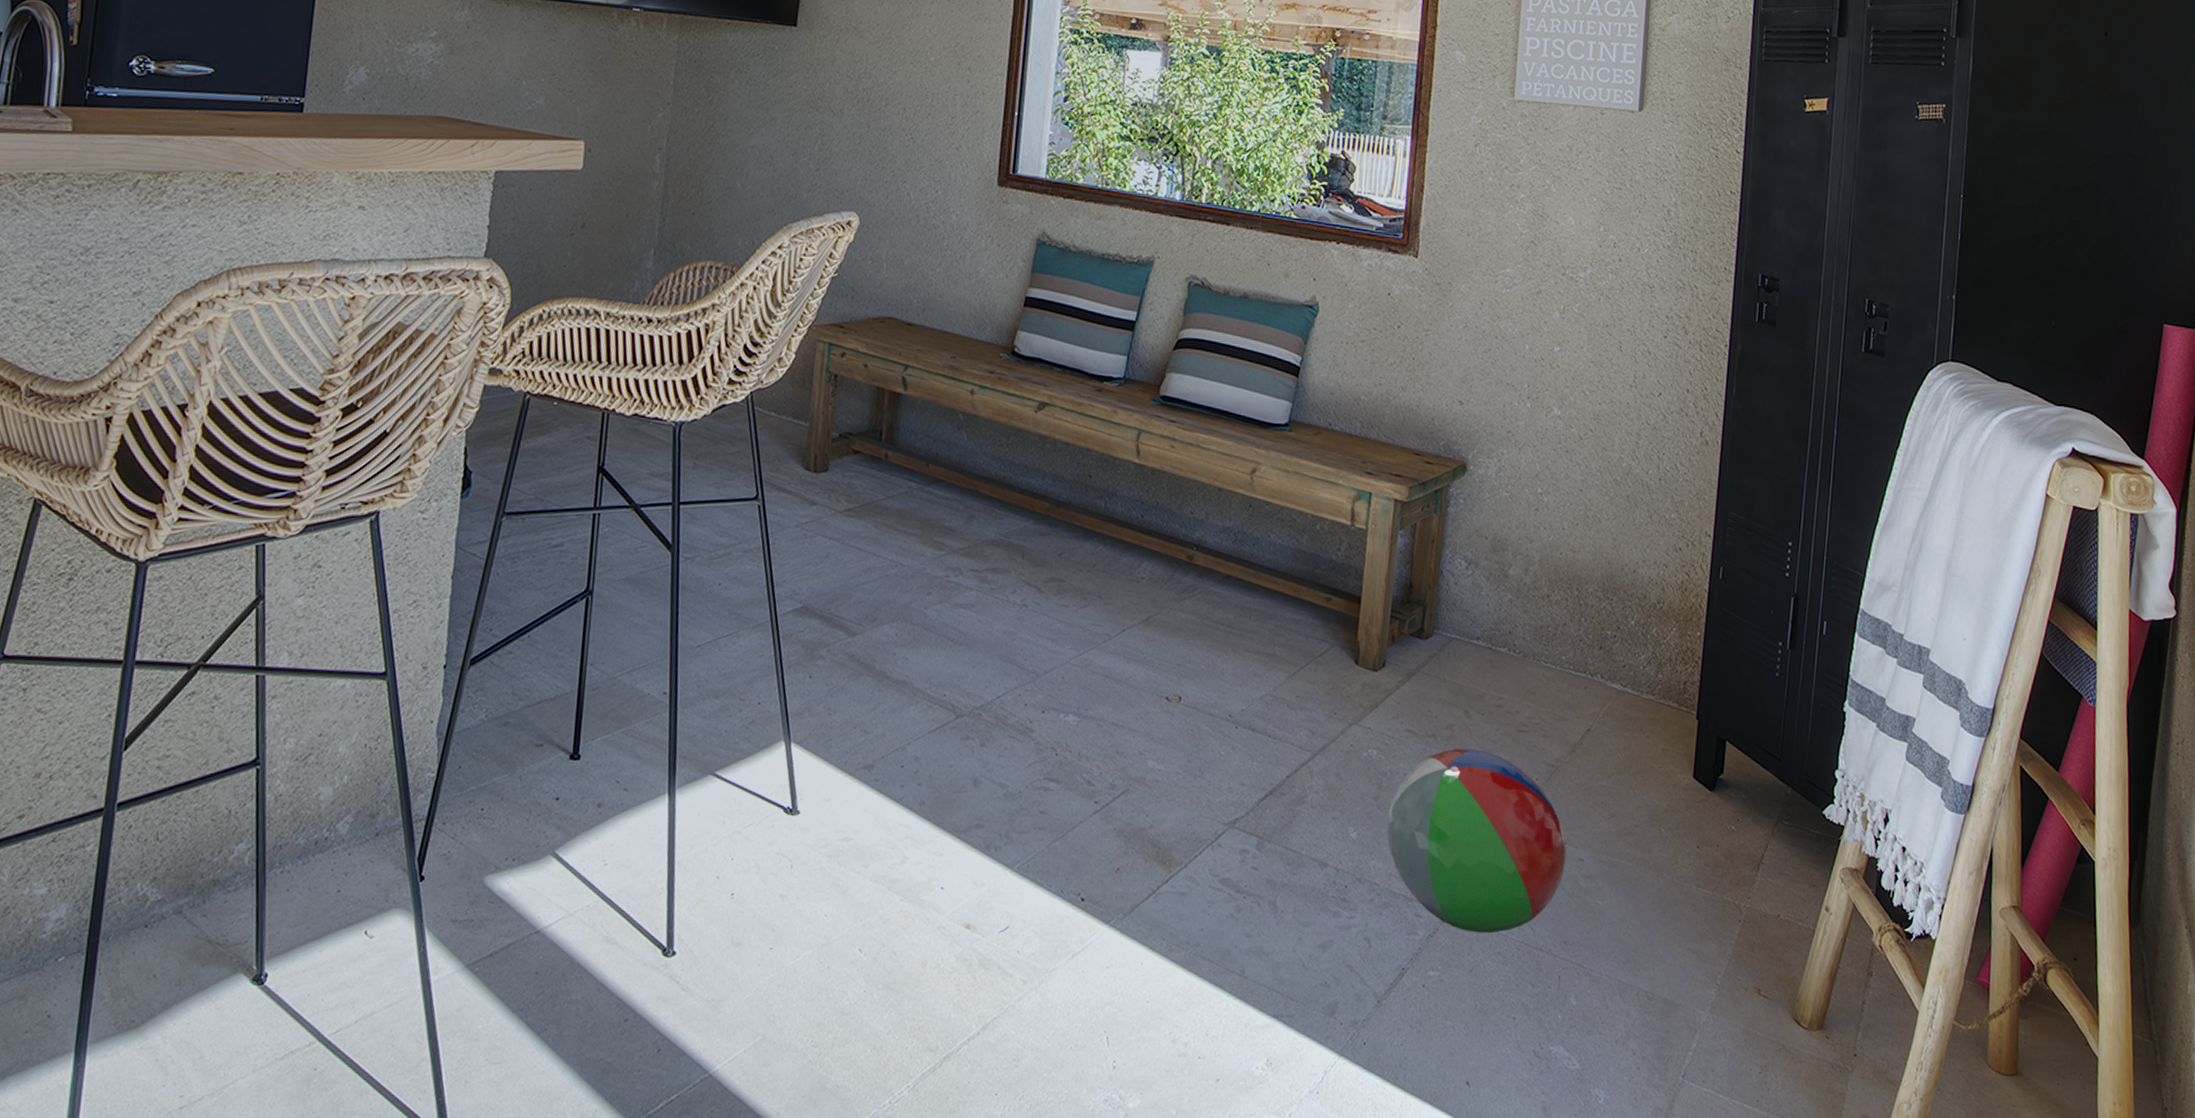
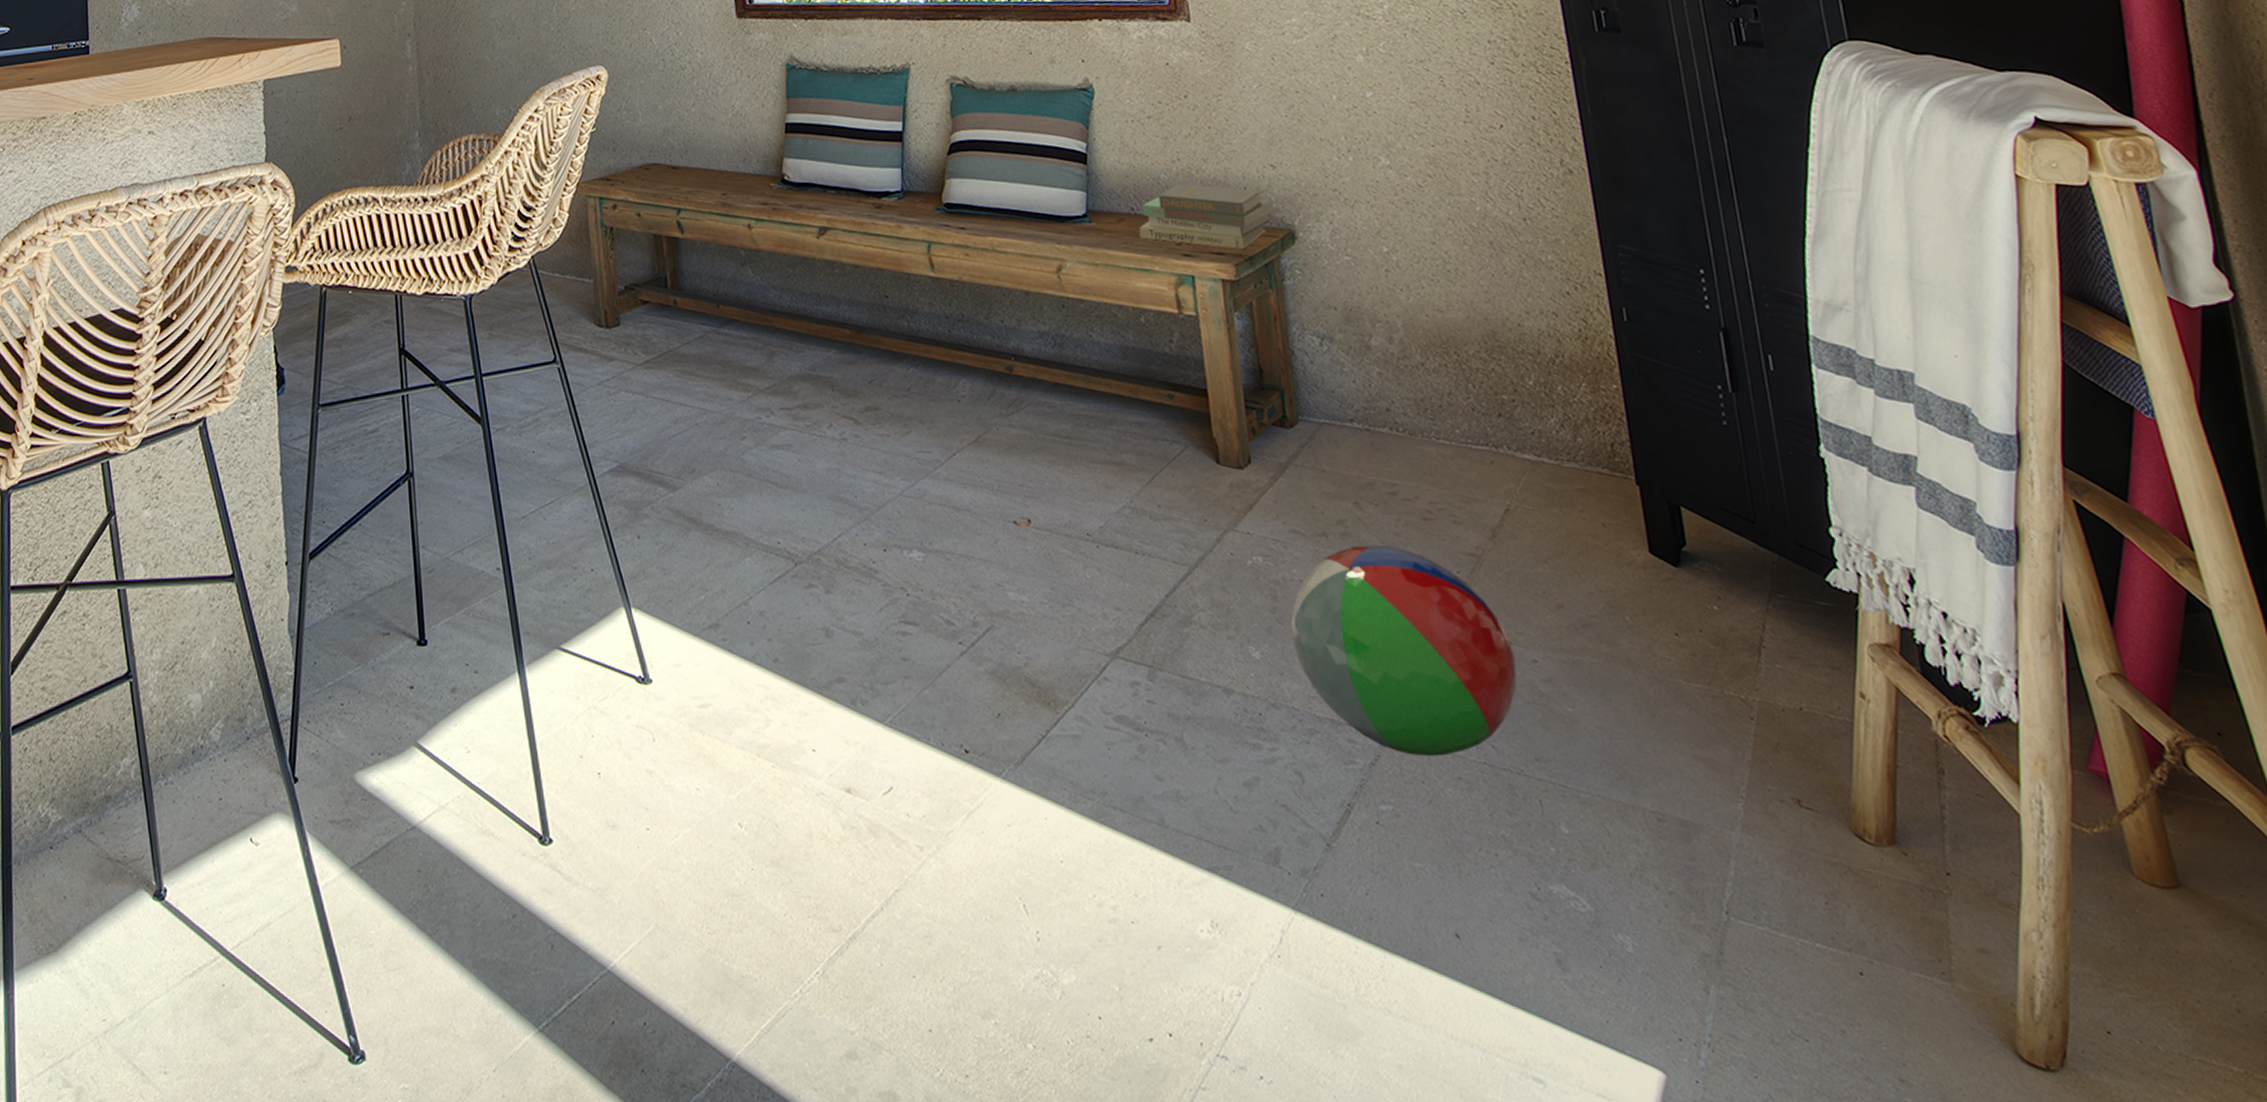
books: none [1331,407,1454,474] -> present [1139,183,1274,249]

